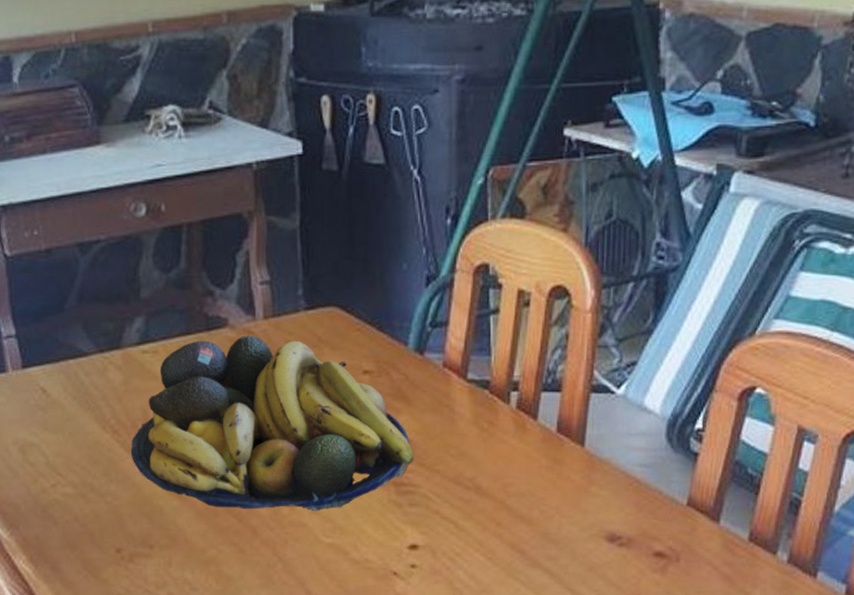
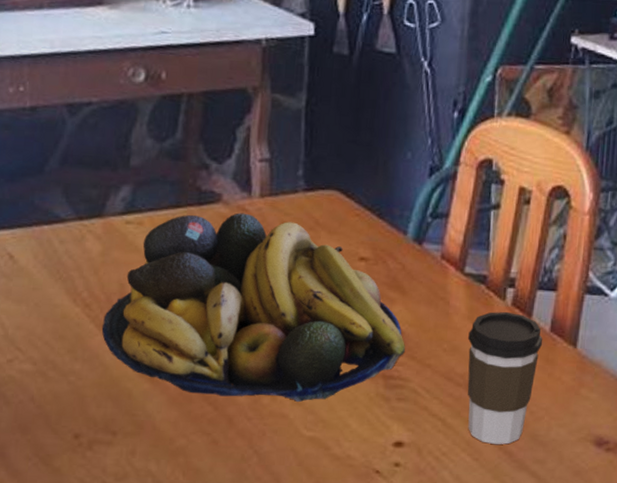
coffee cup: none [475,415,550,545] -> present [467,311,543,445]

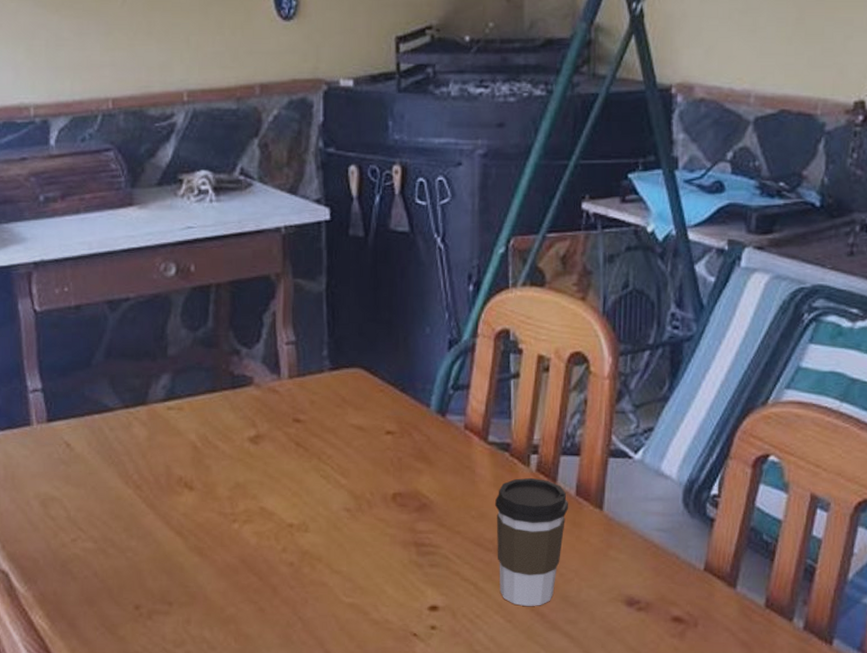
fruit bowl: present [101,212,406,402] -> none [152,394,435,570]

